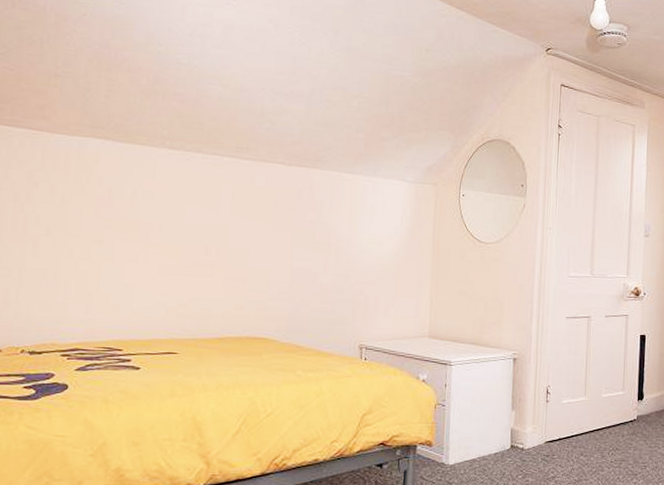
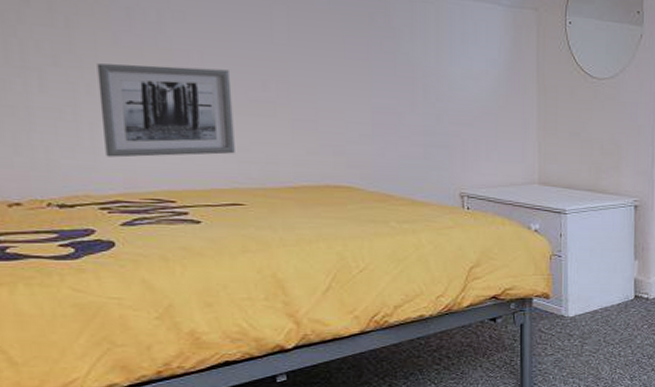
wall art: none [74,233,181,311] -> present [97,63,235,158]

